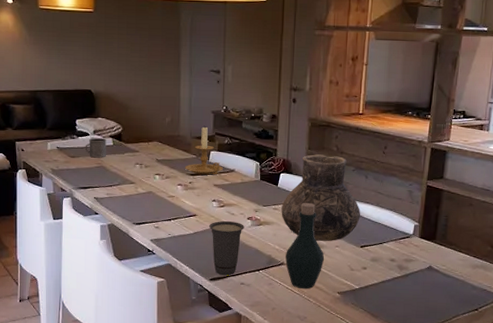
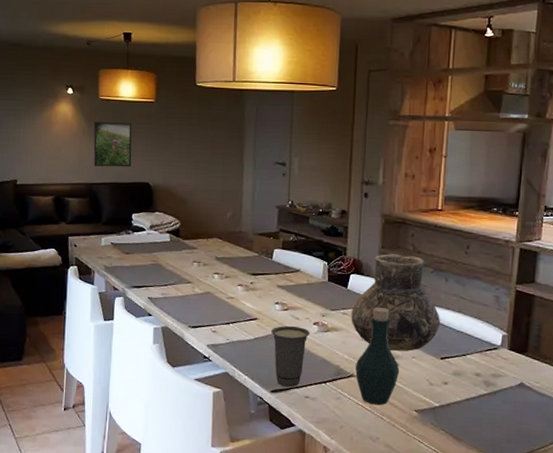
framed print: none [35,31,74,75] -> present [93,122,132,167]
mug: present [85,137,106,158] -> none [140,233,163,255]
candle holder: present [184,125,224,175] -> none [245,221,288,275]

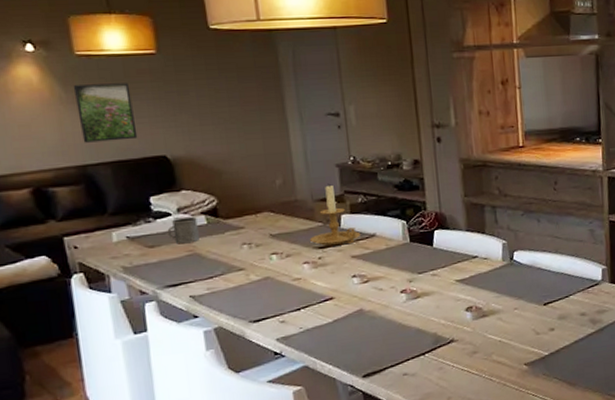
mug: none [140,233,163,255] -> present [167,216,199,244]
candle holder: none [245,221,288,275] -> present [309,183,361,247]
cup: present [271,325,310,388] -> none [352,298,398,369]
vase: present [351,254,441,351] -> none [441,200,539,306]
bottle: present [355,307,399,406] -> none [454,261,503,368]

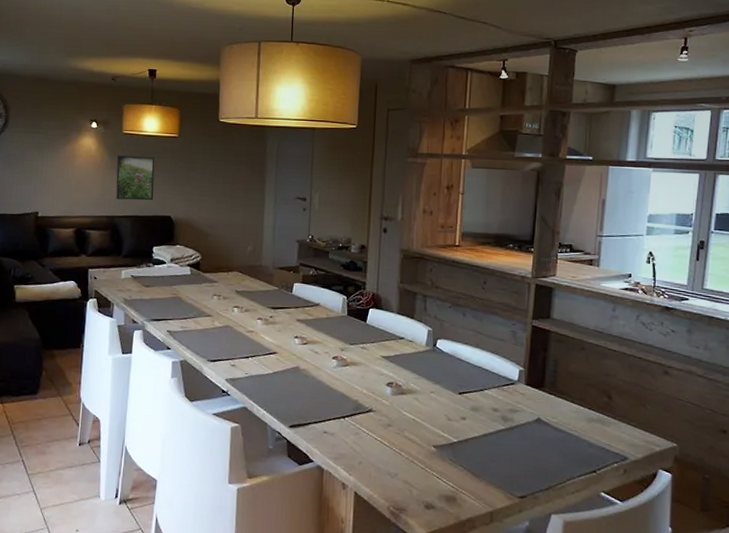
mug: present [167,216,199,244] -> none [160,266,184,288]
candle holder: present [309,183,361,247] -> none [265,255,308,309]

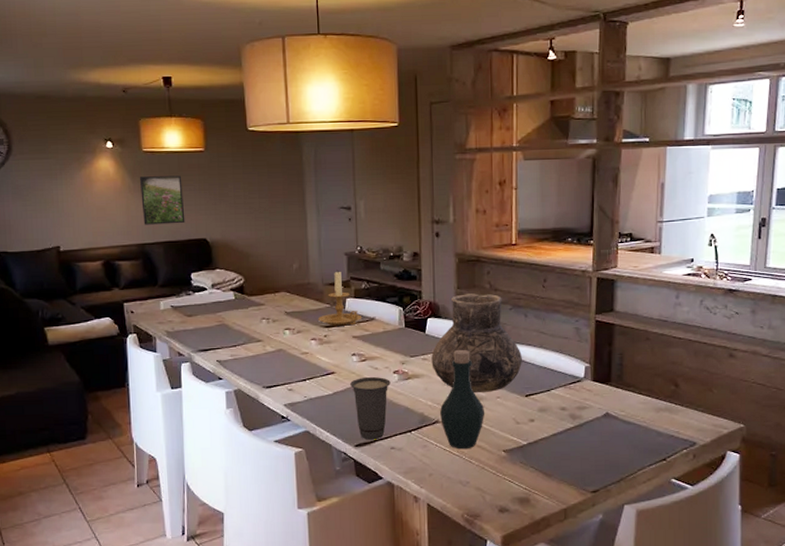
candle holder: none [265,255,308,309] -> present [317,270,363,326]
cup: none [290,359,329,423] -> present [350,376,391,440]
vase: none [370,288,459,386] -> present [431,293,523,392]
bottle: none [374,341,418,441] -> present [440,349,484,450]

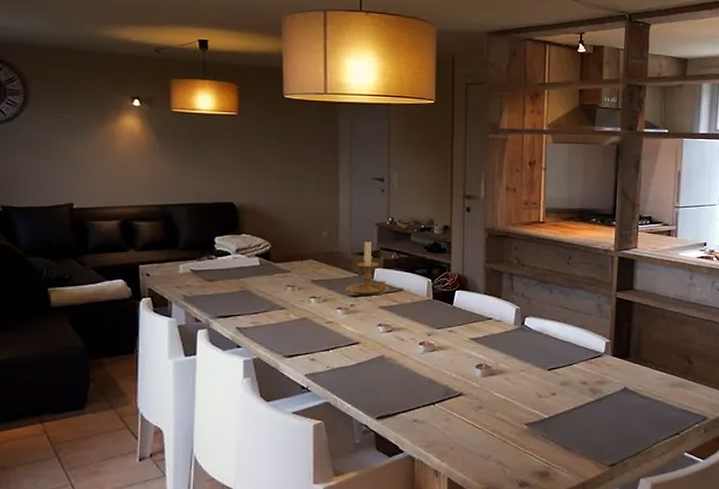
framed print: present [139,175,185,225] -> none [166,137,213,187]
cup: present [350,376,391,440] -> none [375,347,416,413]
vase: present [431,293,523,392] -> none [458,268,547,365]
bottle: present [440,349,484,450] -> none [464,322,508,423]

